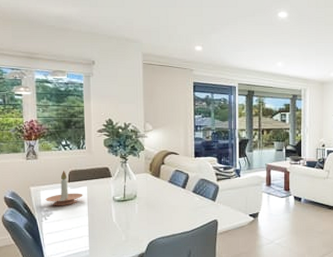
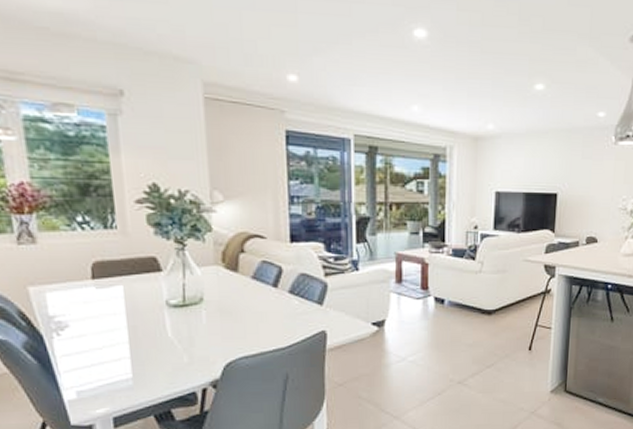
candle holder: present [45,171,83,206] -> none [55,262,118,315]

